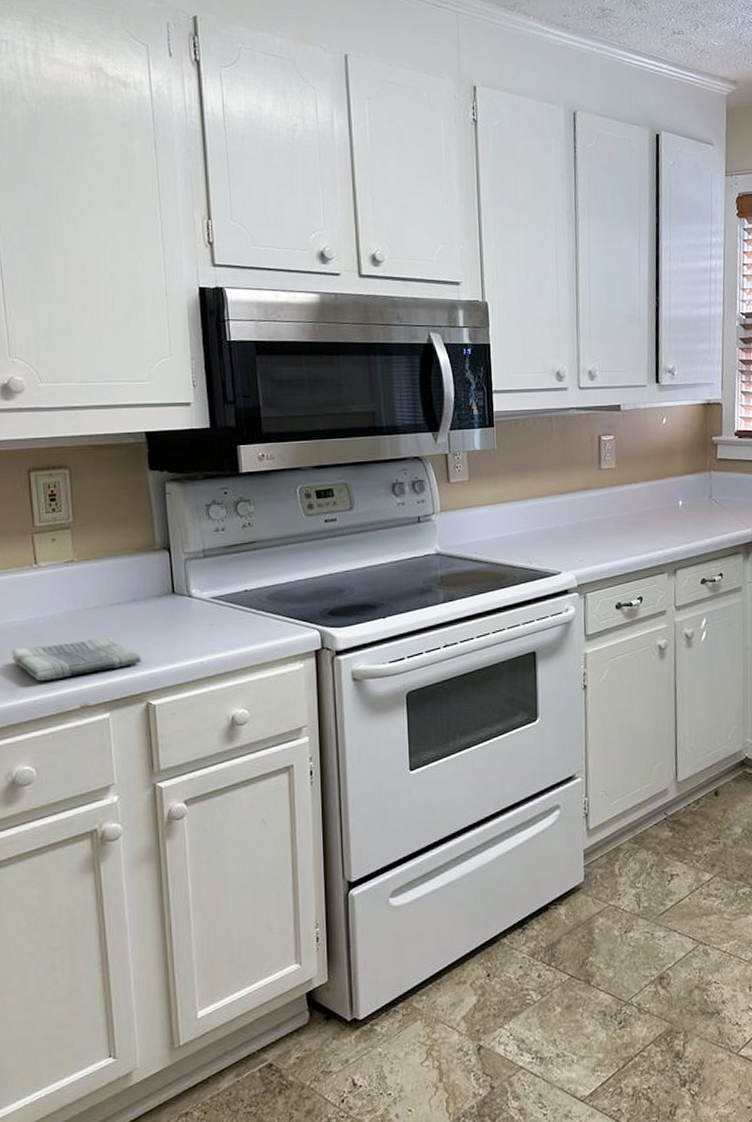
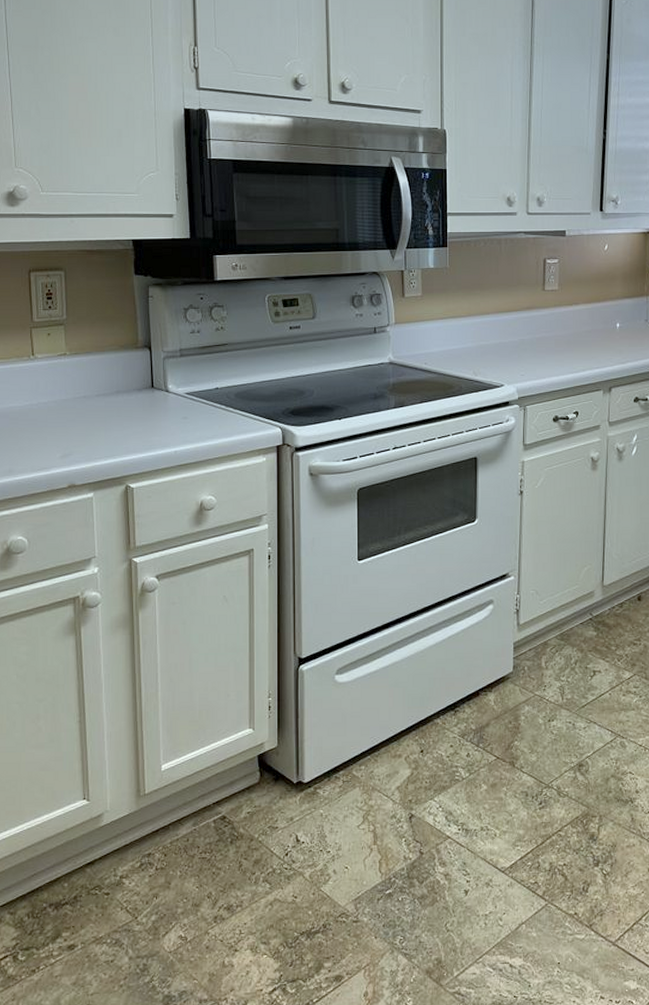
dish towel: present [11,637,142,681] -> none [9,425,123,461]

